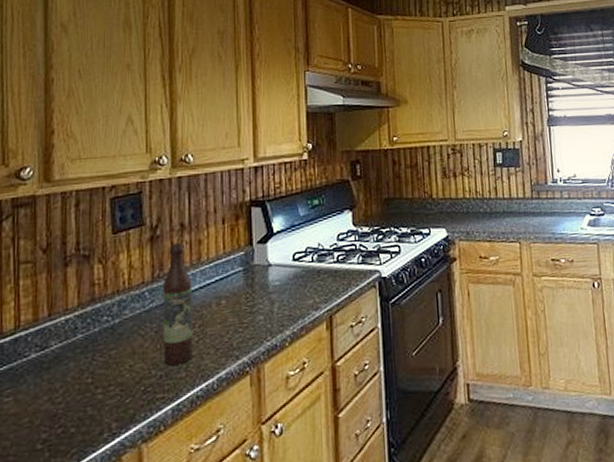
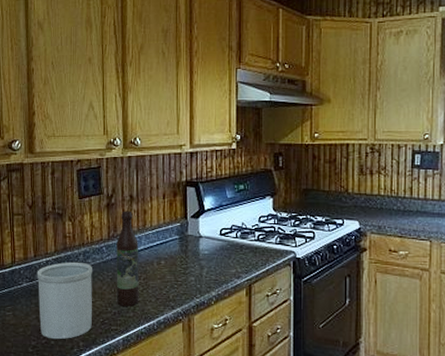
utensil holder: none [51,315,130,426] -> present [37,261,92,340]

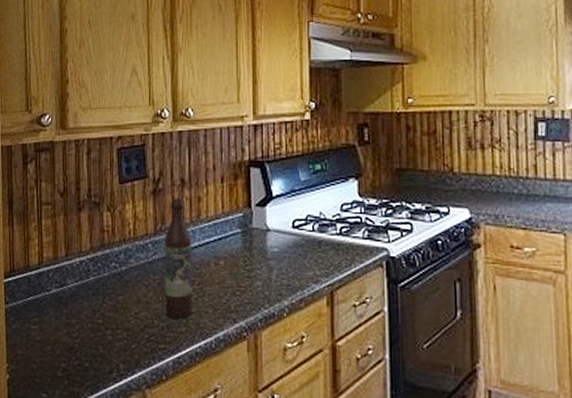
utensil holder: present [37,261,92,340] -> none [68,262,135,361]

